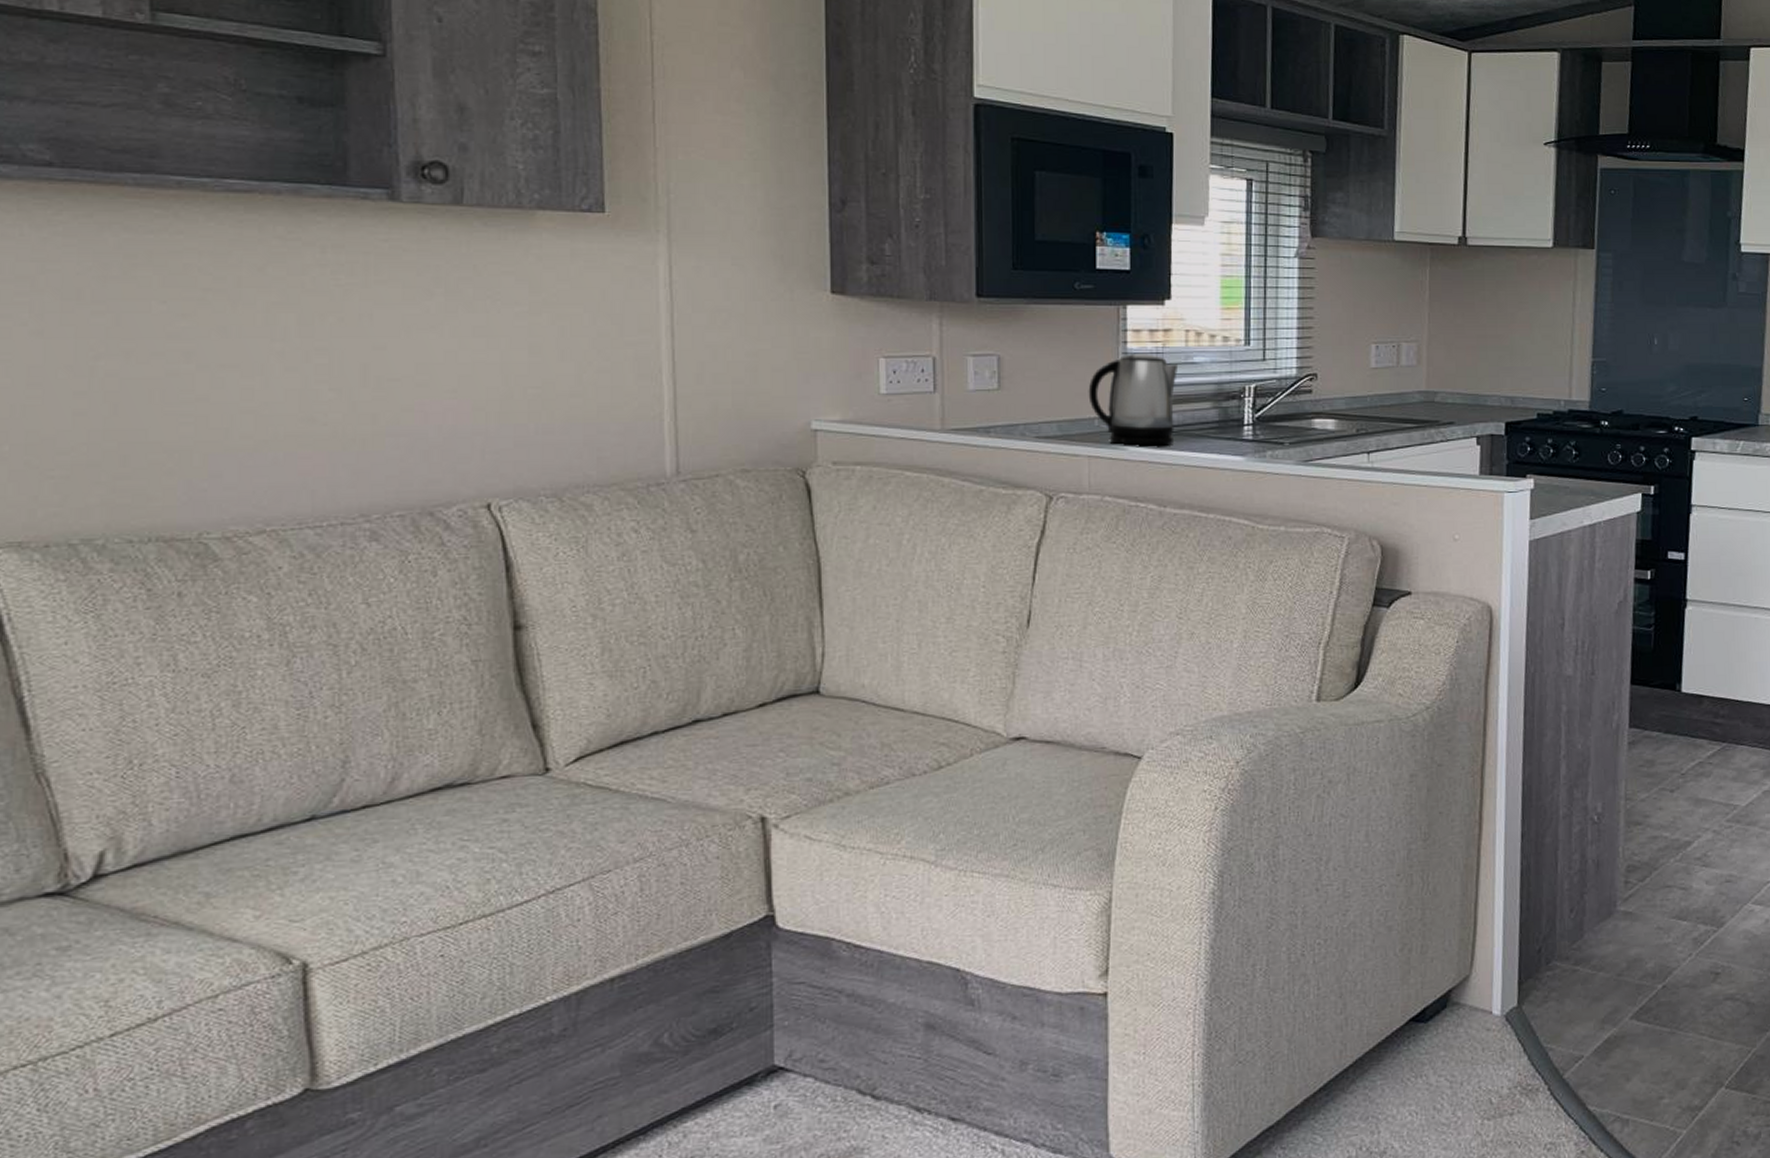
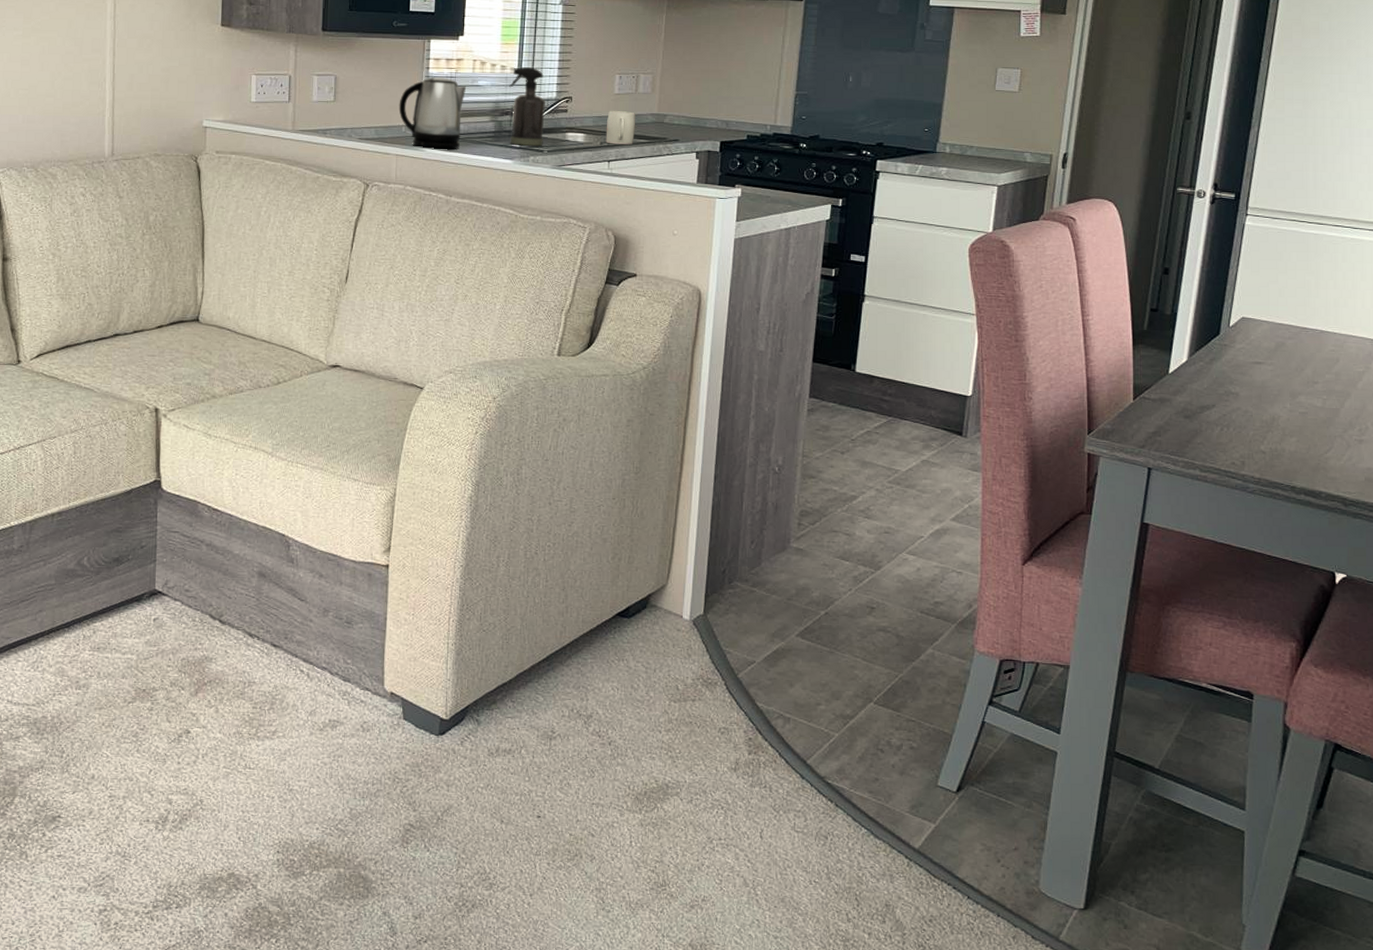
spray bottle: none [1234,336,1284,437] -> present [509,66,546,146]
mug: none [1362,388,1400,432] -> present [606,110,636,146]

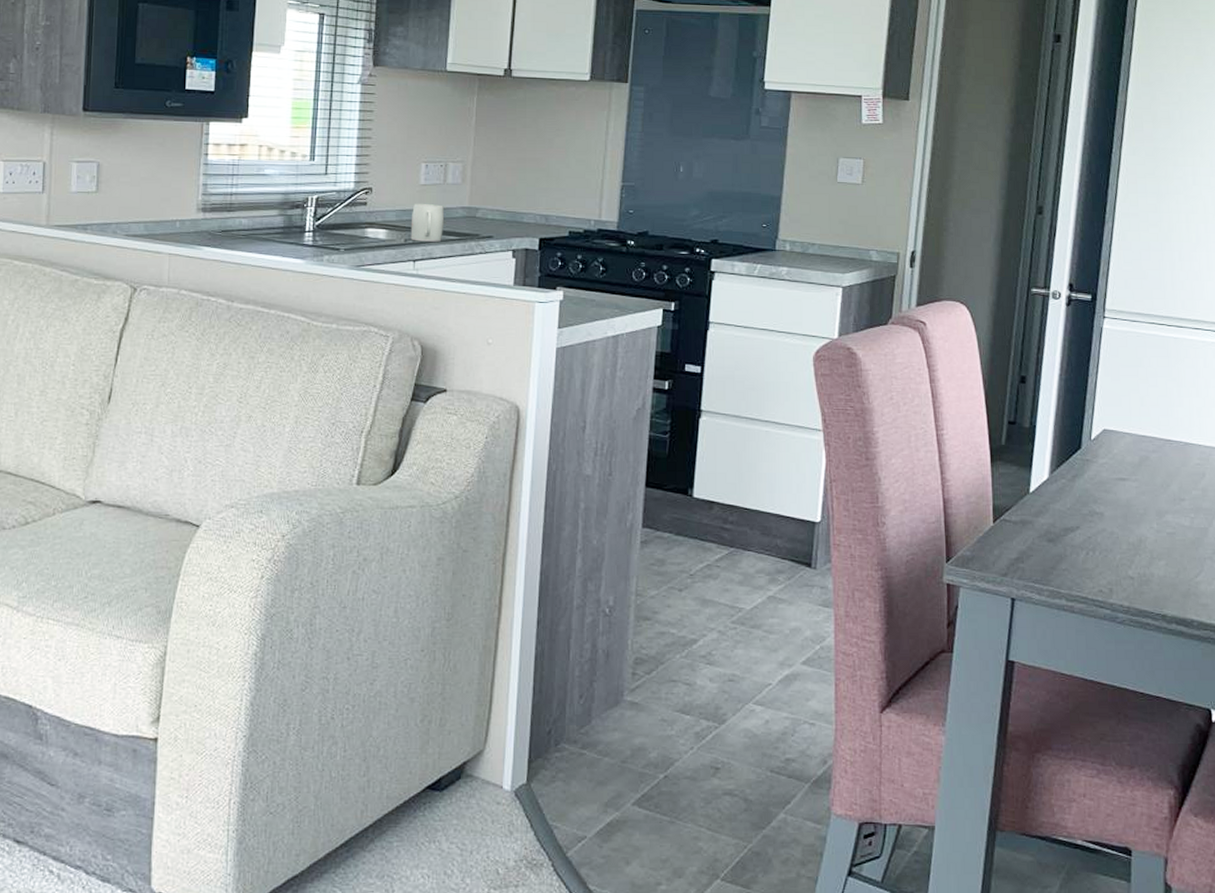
kettle: present [399,76,466,149] -> none [172,164,250,247]
spray bottle: present [509,66,546,146] -> none [300,153,343,243]

